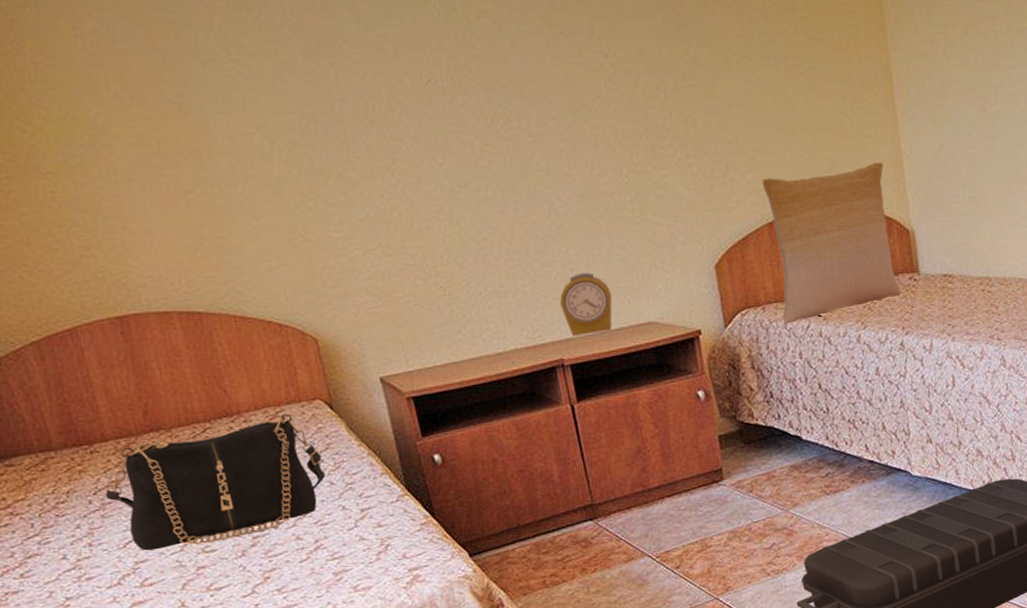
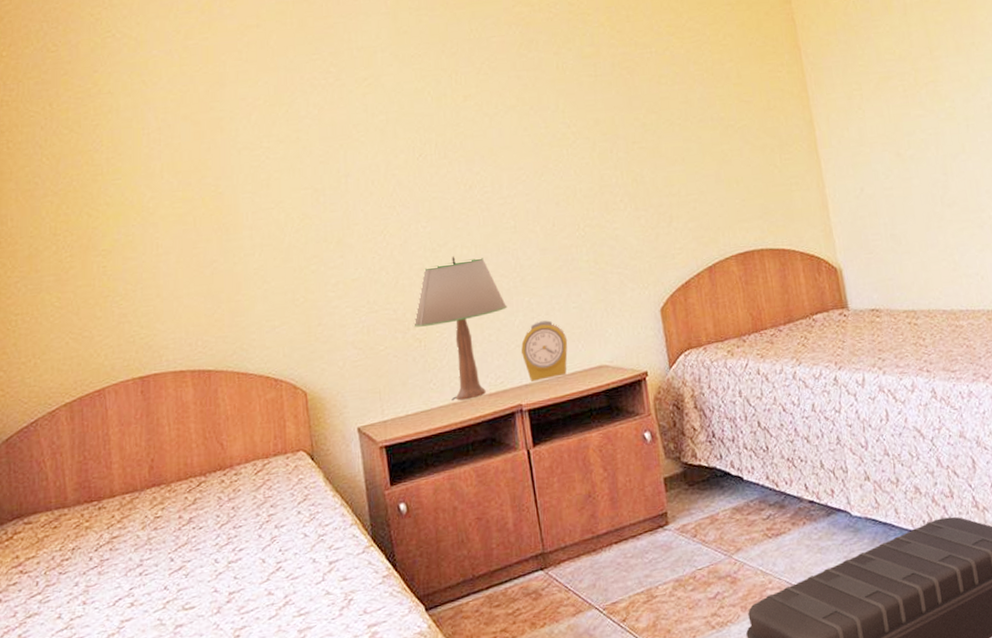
handbag: present [105,413,326,551] -> none [105,465,301,609]
table lamp: none [434,198,543,354] -> present [412,256,508,402]
pillow: present [762,162,902,324] -> none [702,206,833,364]

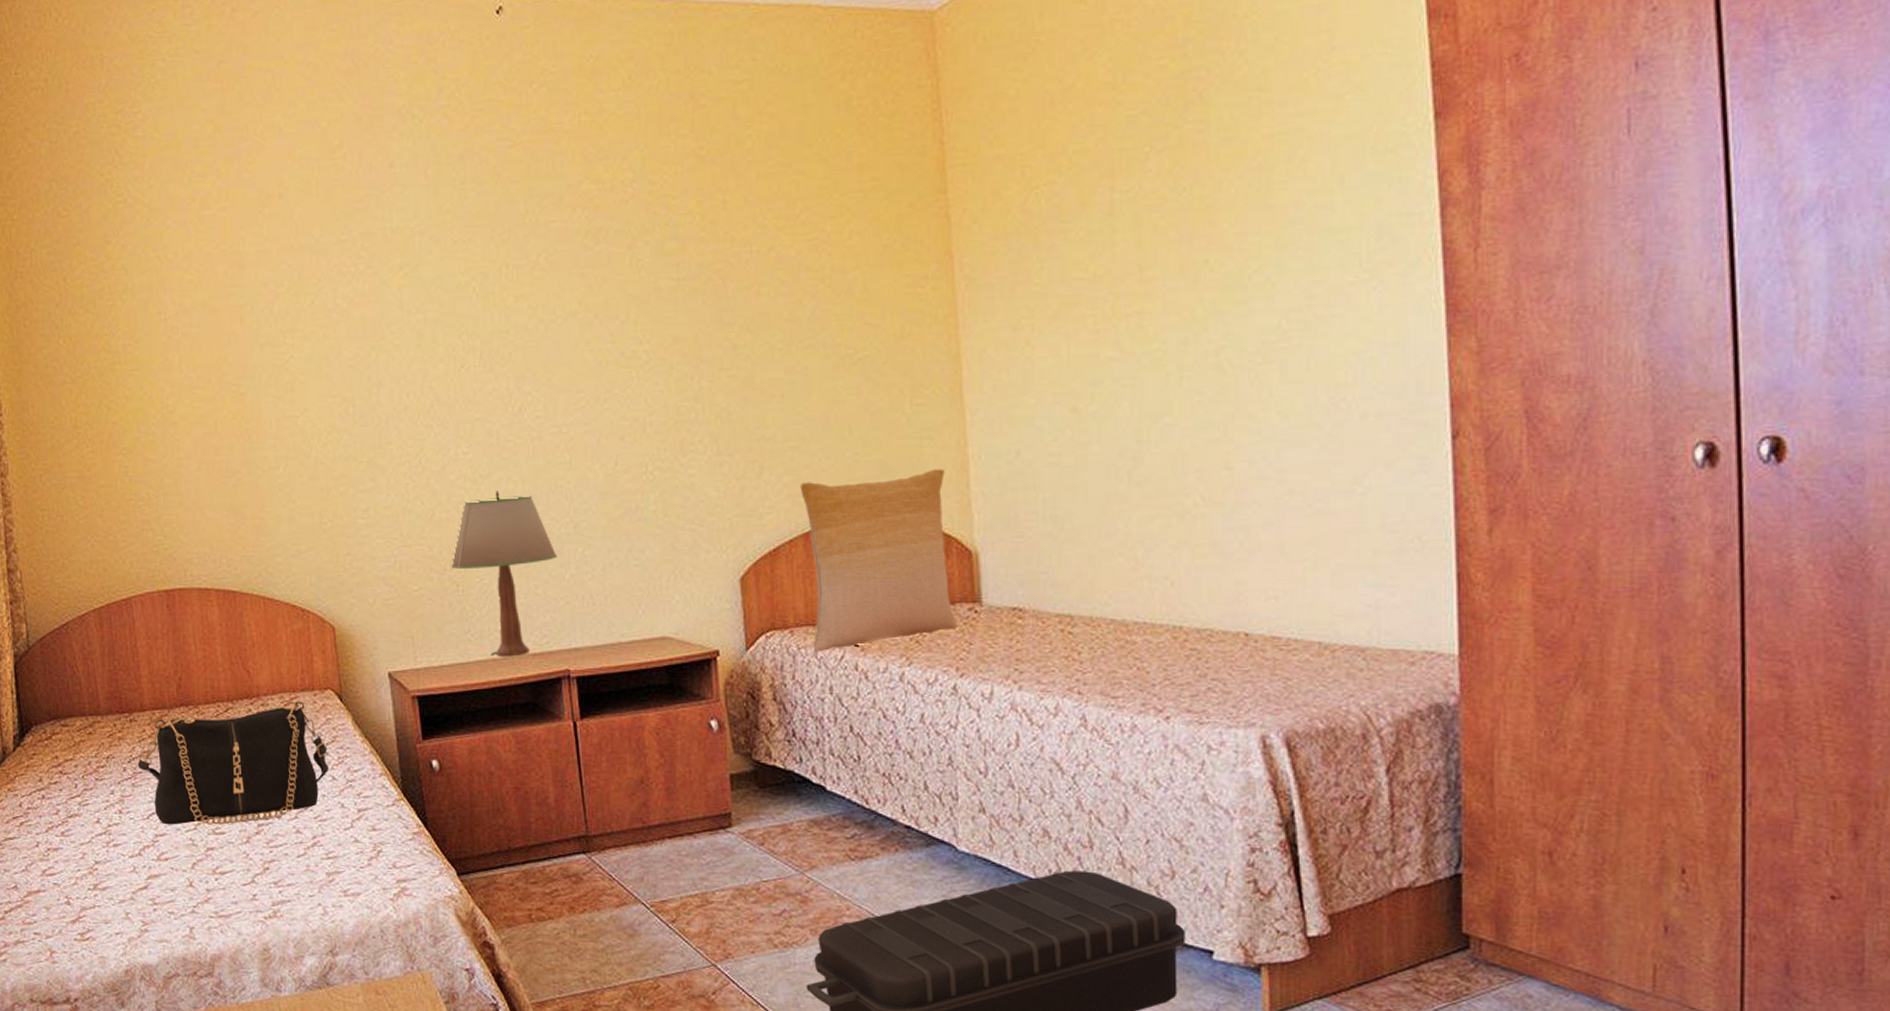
handbag: none [105,465,301,609] -> present [137,699,330,825]
alarm clock: present [520,320,568,383] -> none [571,577,626,647]
pillow: none [702,206,833,364] -> present [800,468,958,652]

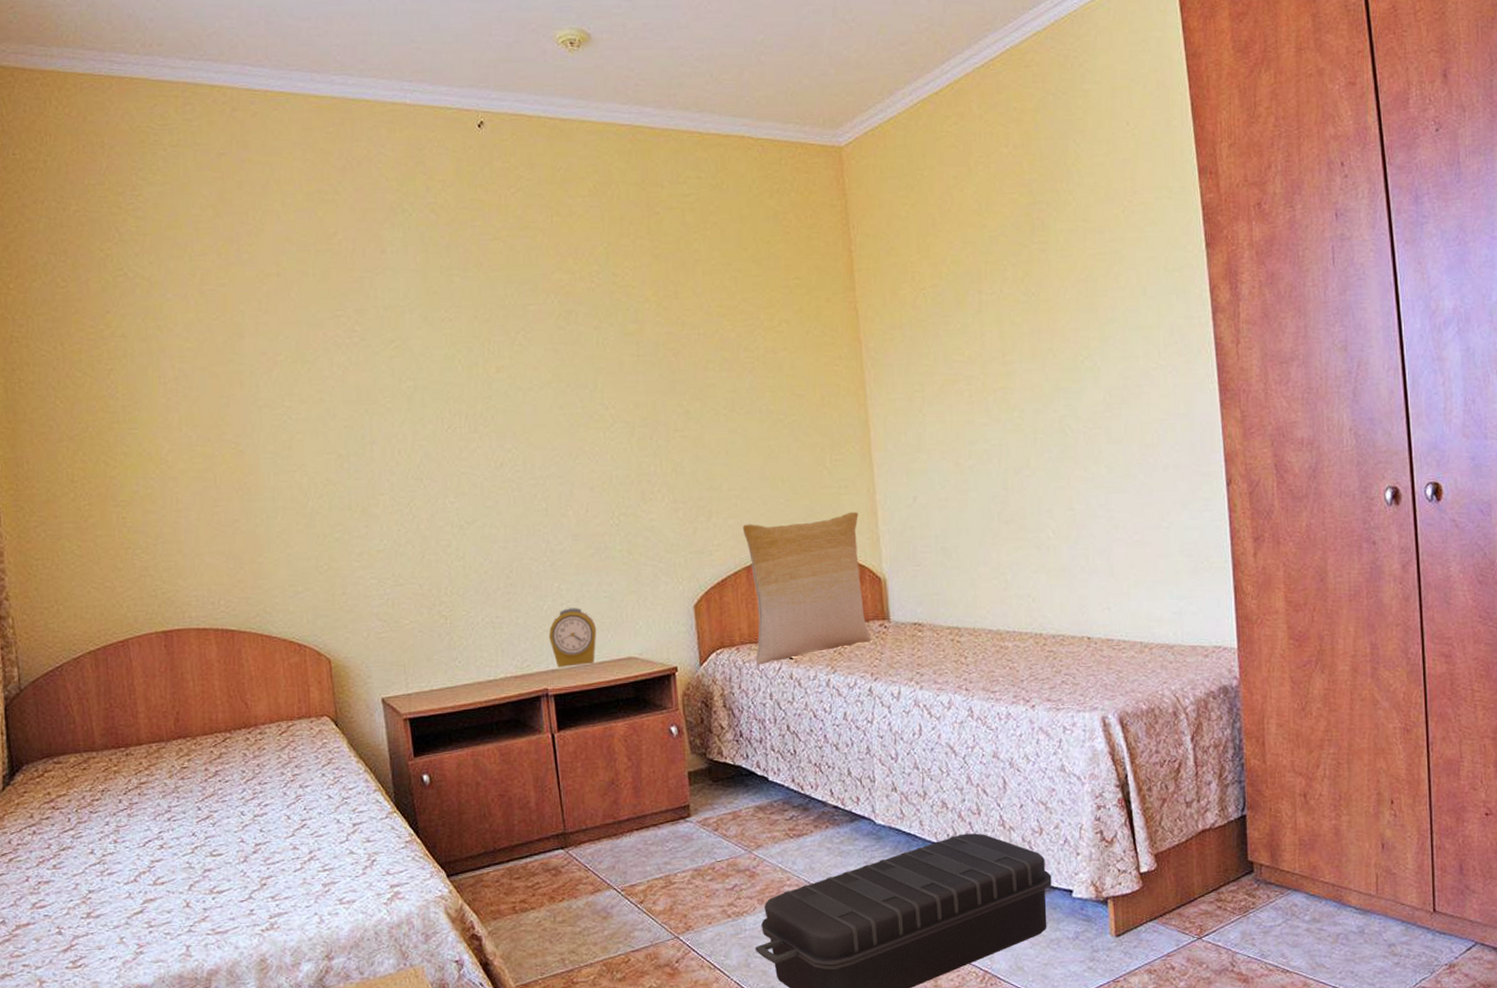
handbag: present [137,699,330,825] -> none [133,727,326,851]
table lamp: present [449,491,558,657] -> none [438,535,536,680]
alarm clock: none [571,577,626,647] -> present [548,608,597,668]

